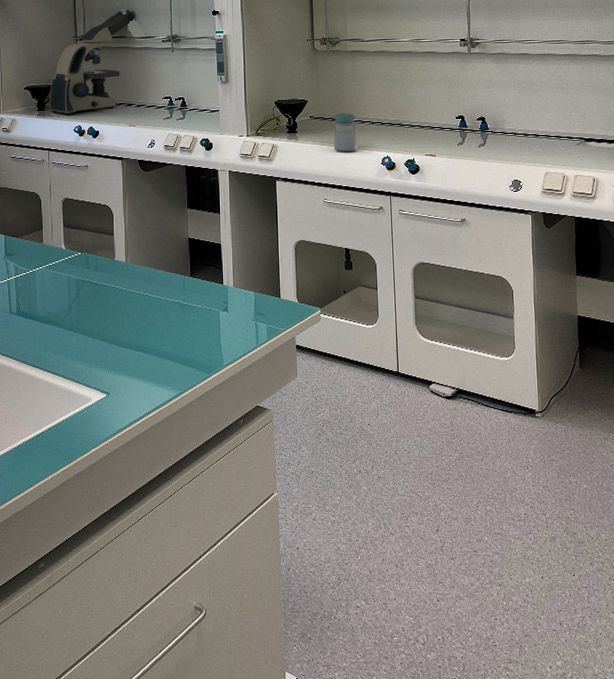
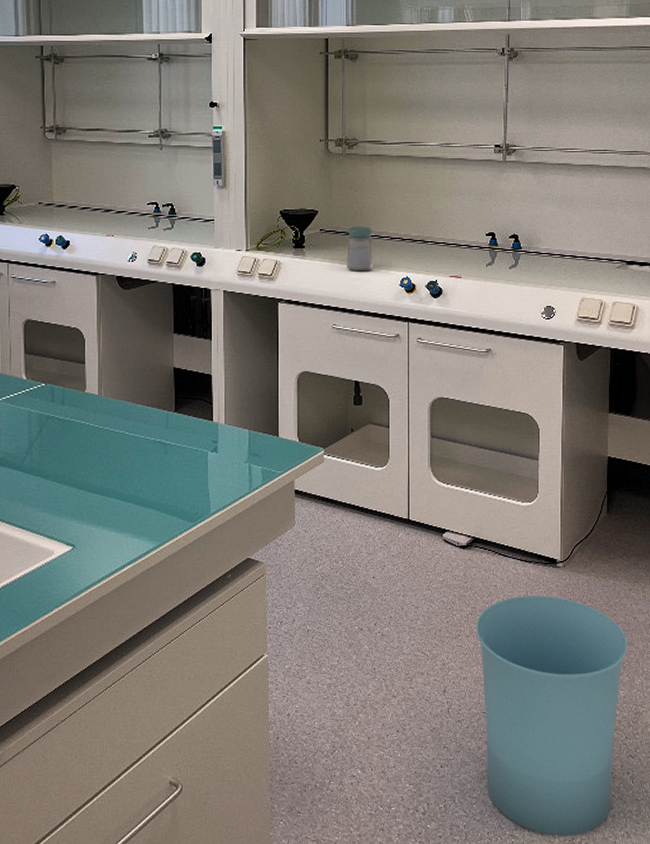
microscope: present [49,9,136,116] -> none [10,97,118,222]
waste bin: none [463,443,607,670] -> present [476,595,628,836]

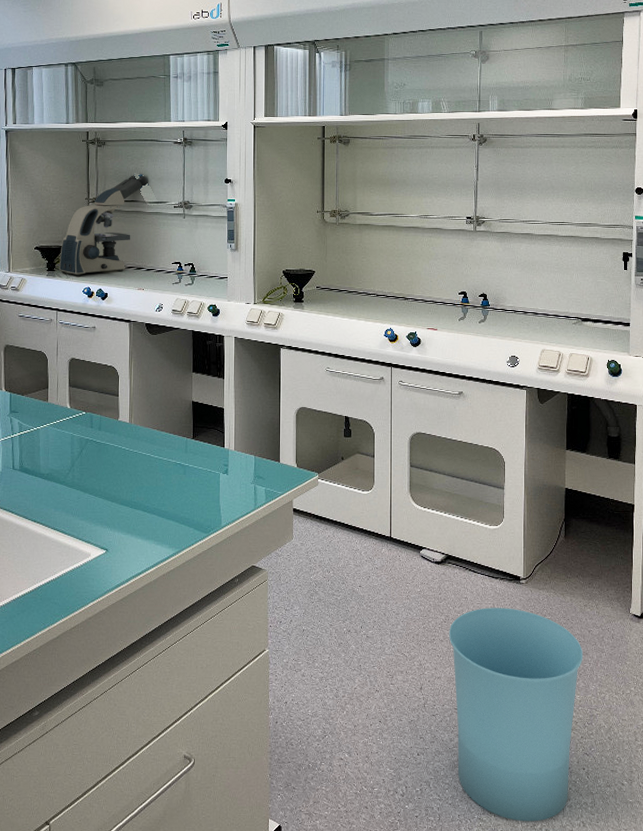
microscope: none [10,97,118,222] -> present [59,174,149,277]
salt shaker: present [346,225,374,272] -> none [338,284,363,323]

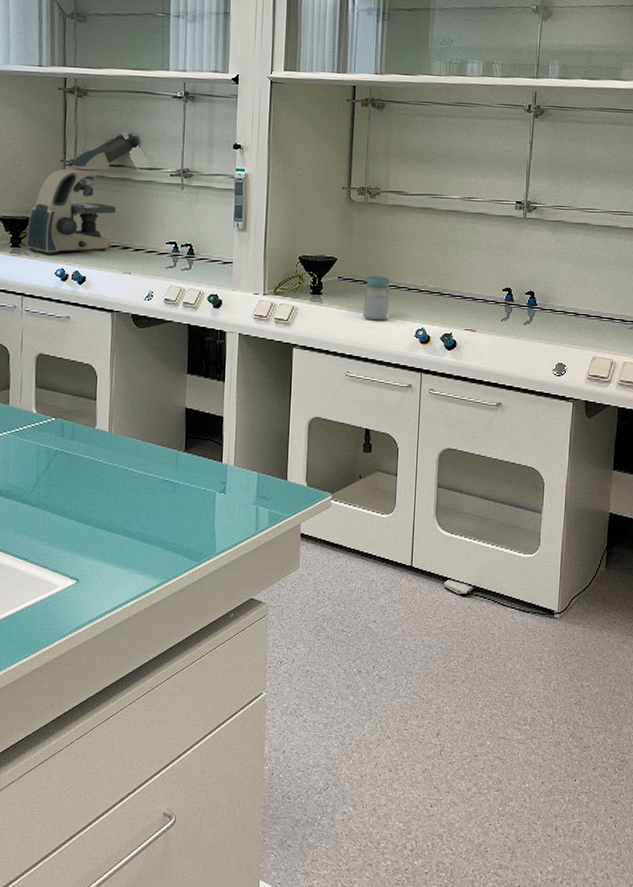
salt shaker: none [338,284,363,323] -> present [362,275,391,321]
waste bin: present [449,608,584,822] -> none [472,645,619,875]

